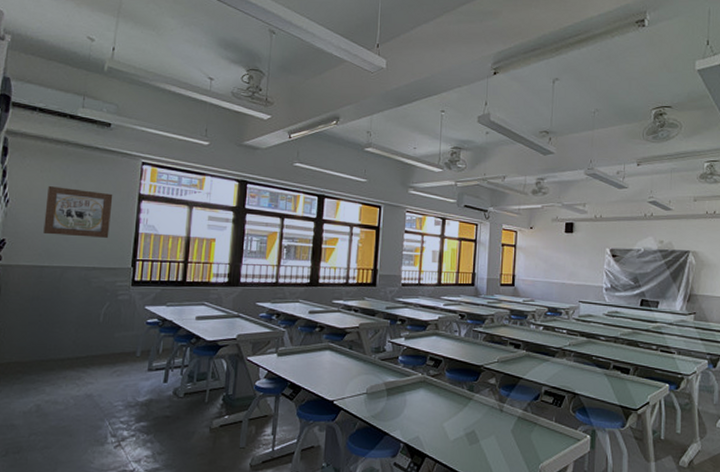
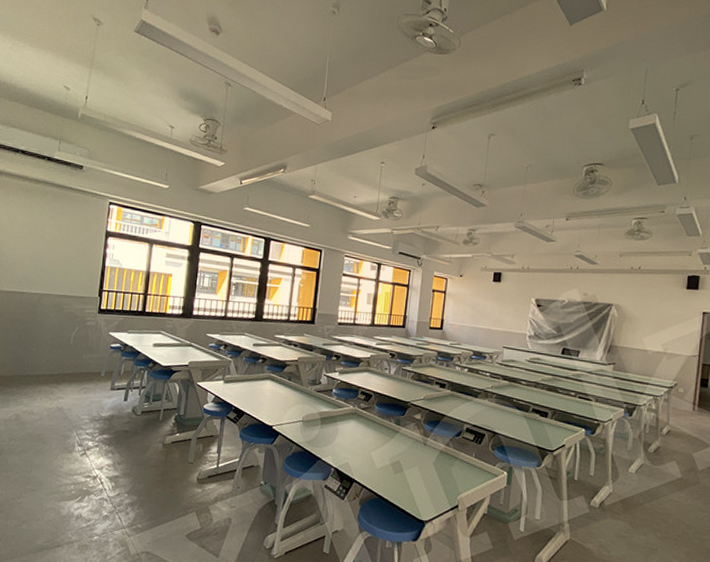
wall art: present [43,186,113,238] -> none [23,221,84,270]

